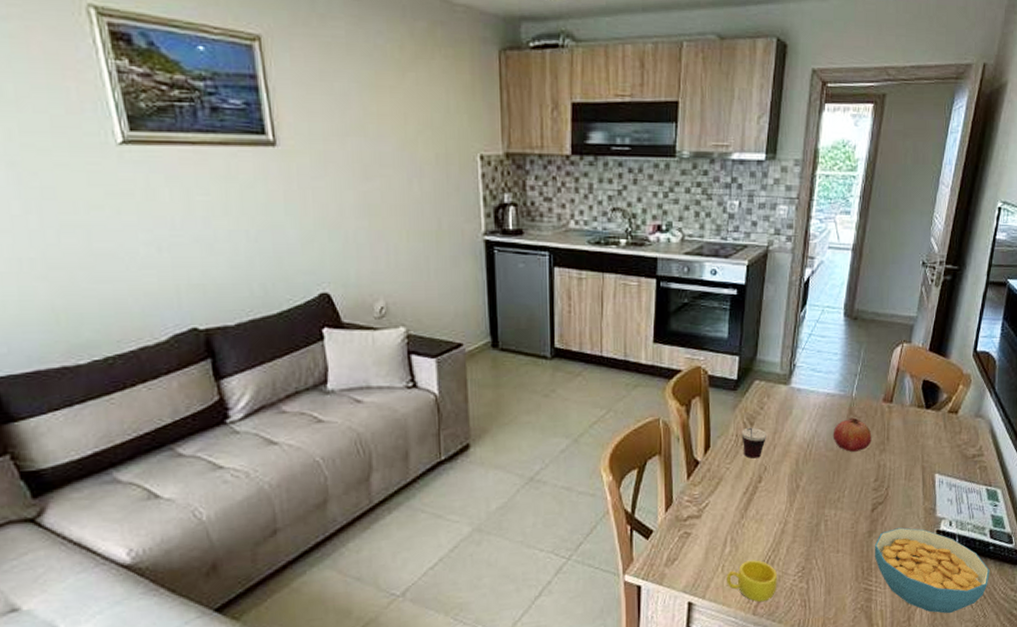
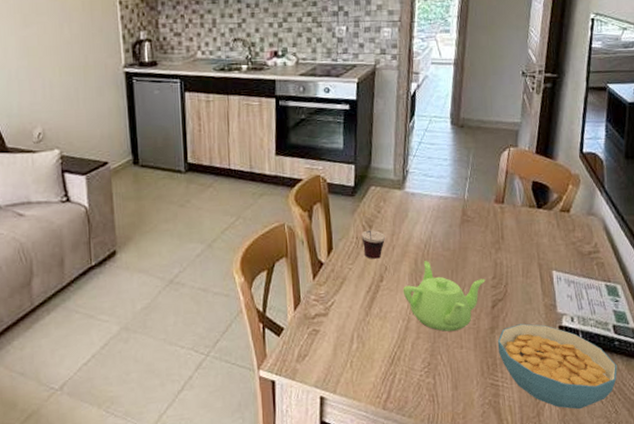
cup: present [727,560,778,602] -> none [355,355,405,397]
teapot: none [781,461,867,535] -> present [403,261,486,332]
fruit: present [832,417,872,452] -> none [448,218,487,251]

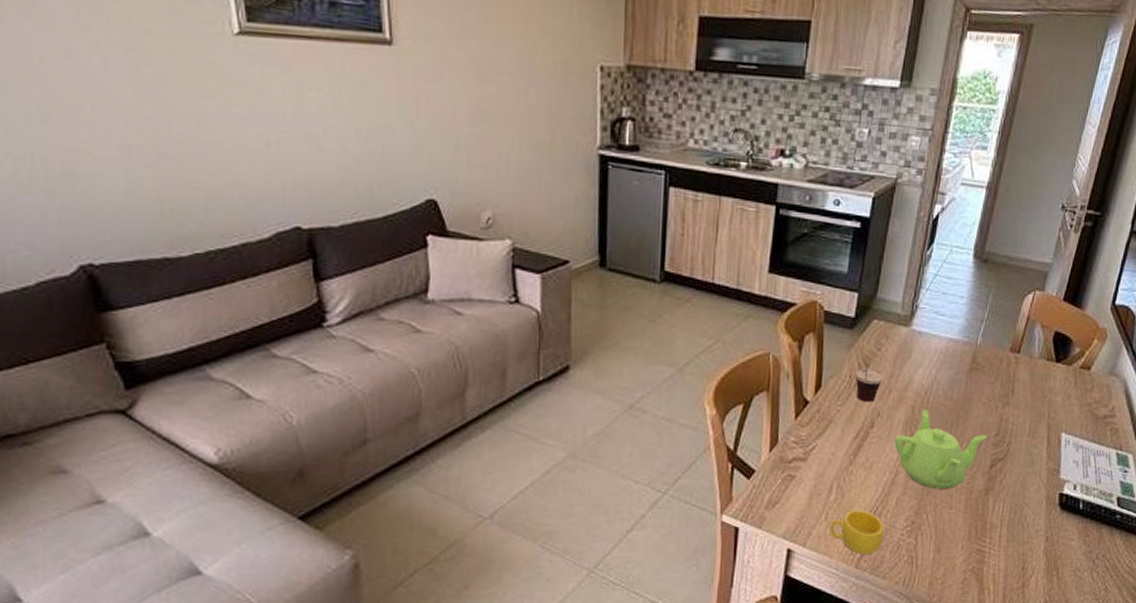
cup: none [355,355,405,397] -> present [829,510,885,555]
cereal bowl: present [497,323,617,410] -> none [990,487,1115,584]

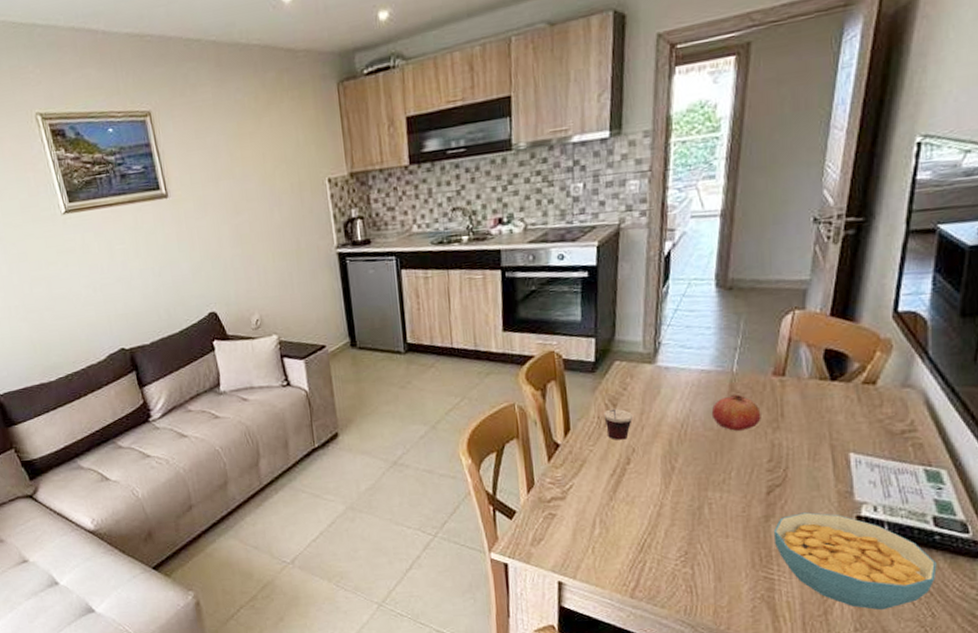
cup: present [829,510,885,555] -> none [598,542,657,586]
teapot: present [894,409,987,489] -> none [654,442,759,519]
fruit: none [953,366,996,403] -> present [711,394,761,431]
cereal bowl: none [990,487,1115,584] -> present [773,512,937,611]

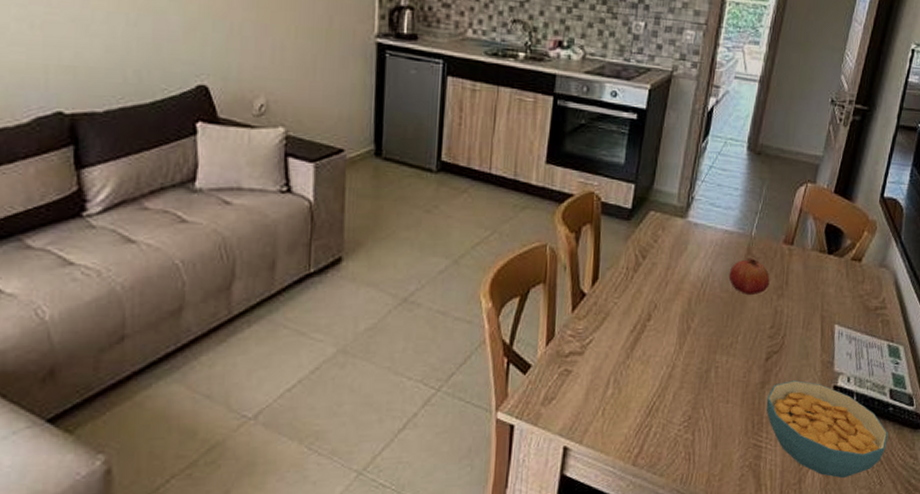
cup: present [603,408,634,440] -> none [632,260,660,294]

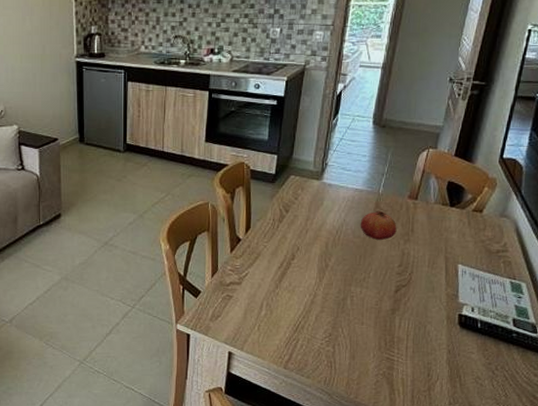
cereal bowl: present [766,380,888,479] -> none [397,309,512,389]

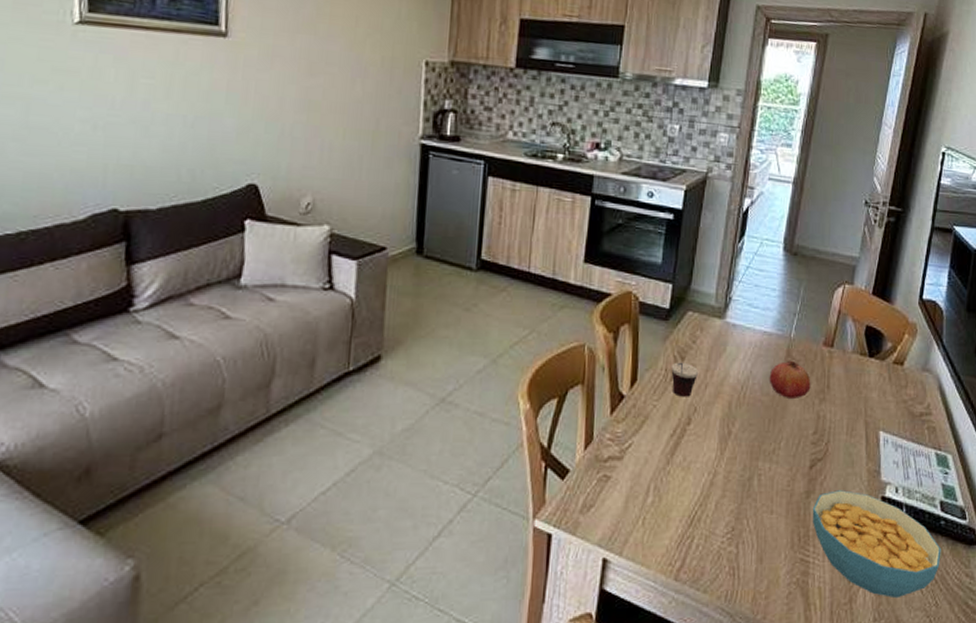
cup: none [278,214,301,239] -> present [671,362,699,397]
cereal bowl: none [397,309,512,389] -> present [812,490,941,599]

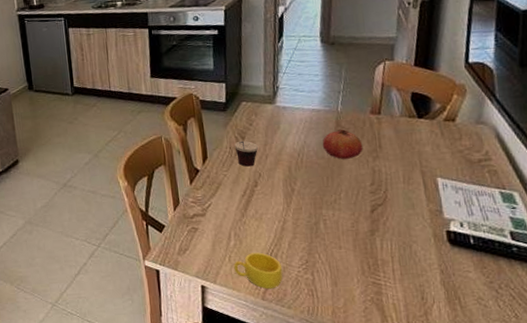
cup: none [647,514,704,566] -> present [234,252,283,289]
cereal bowl: present [812,490,941,599] -> none [378,227,517,312]

